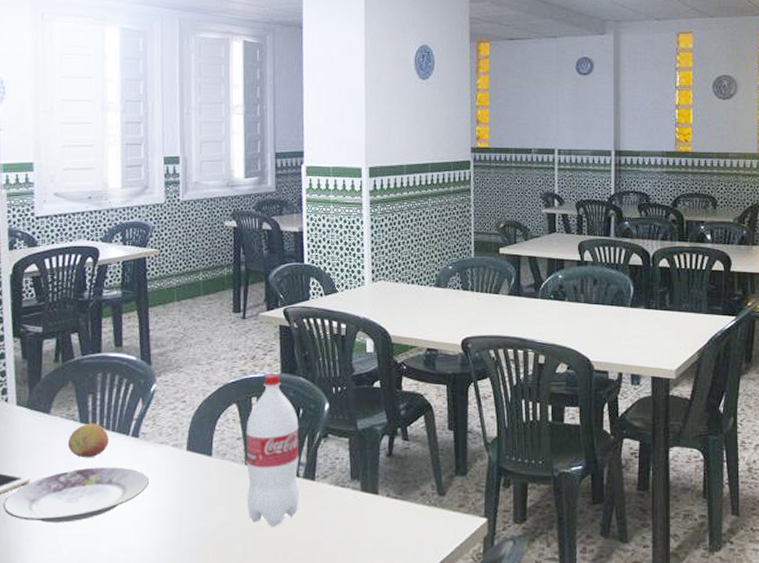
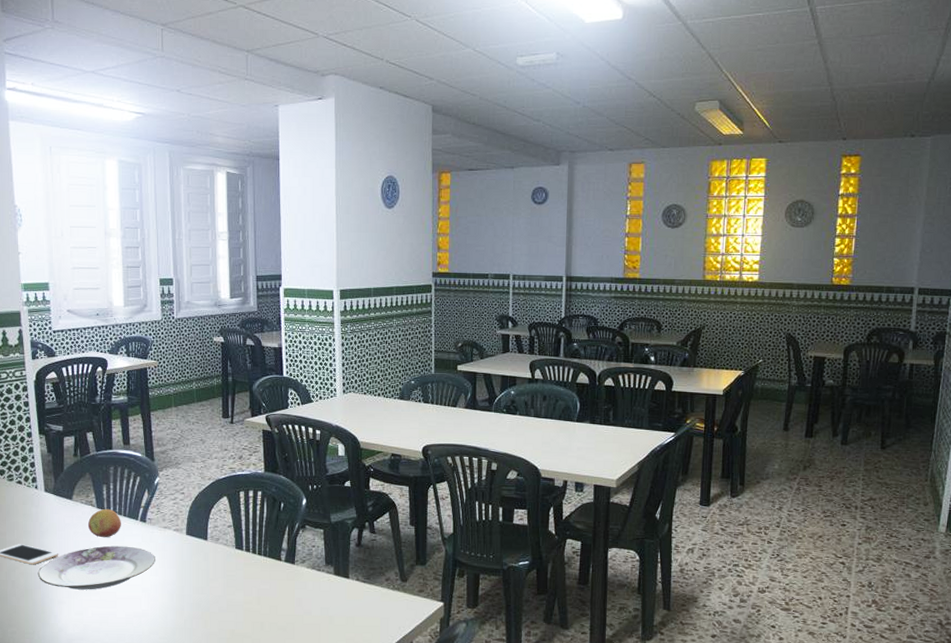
bottle: present [246,374,299,526] -> none [235,472,281,601]

